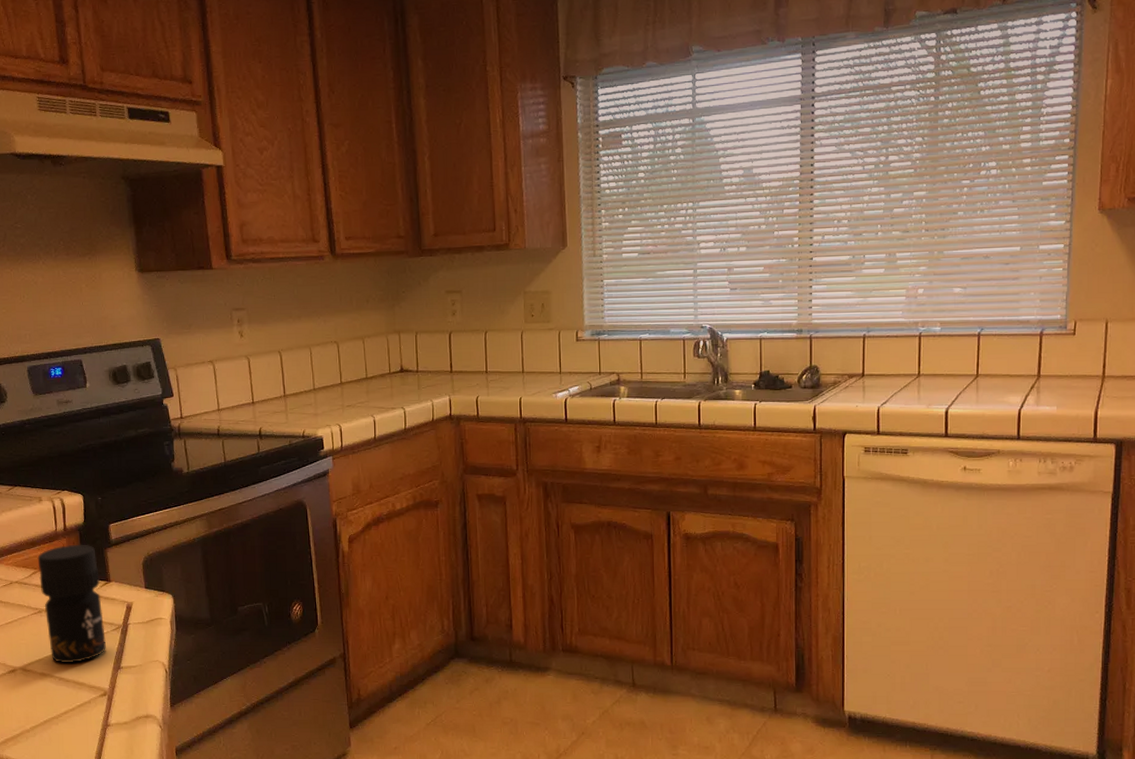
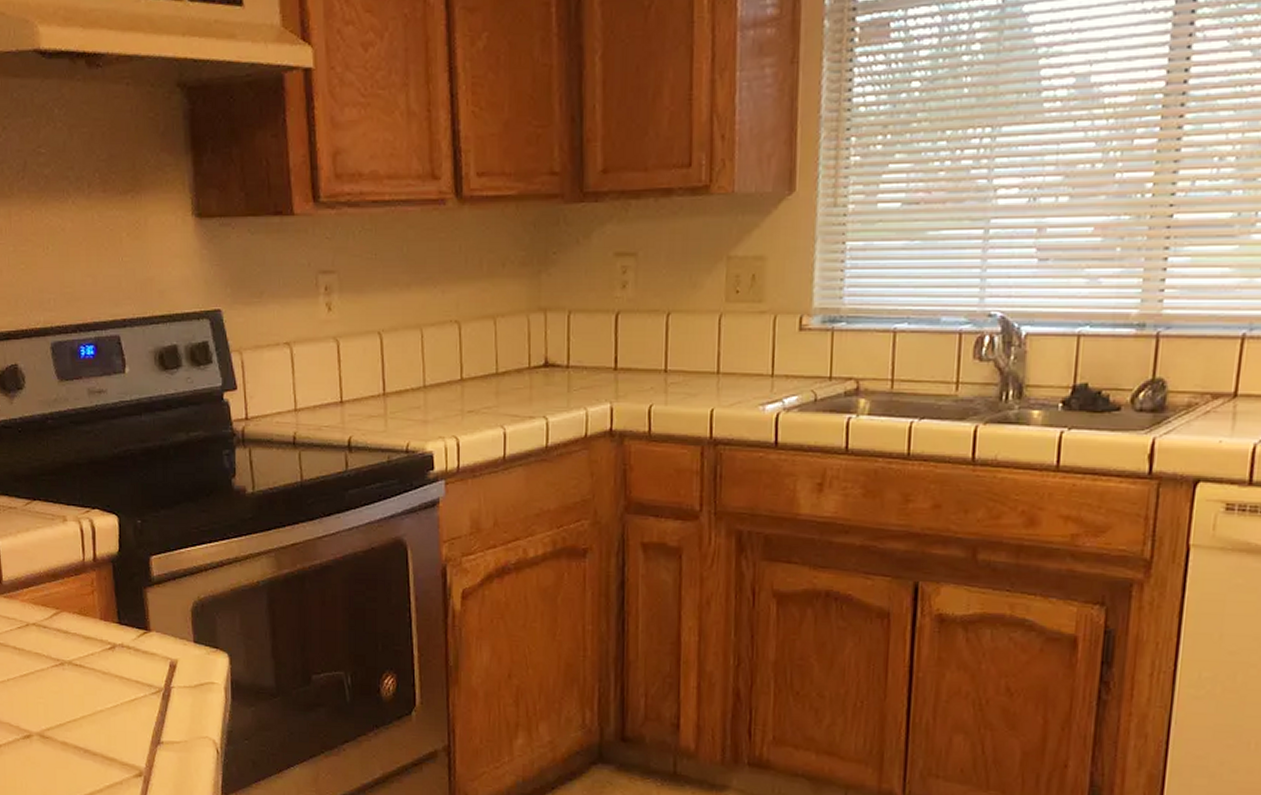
jar: present [37,544,106,663] -> none [60,579,143,732]

